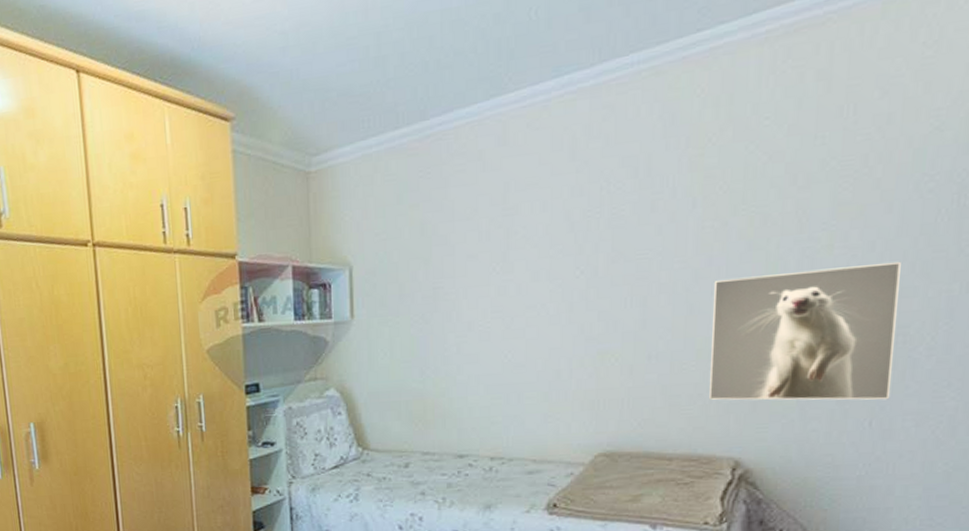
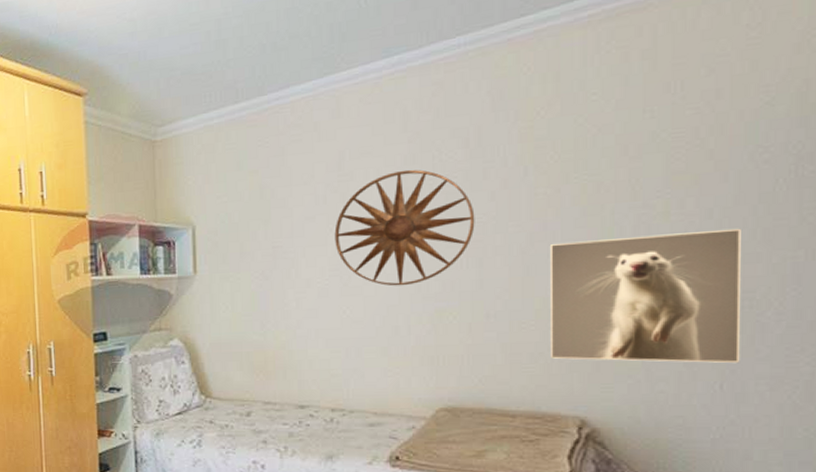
wall art: none [498,202,641,328] -> present [334,169,475,286]

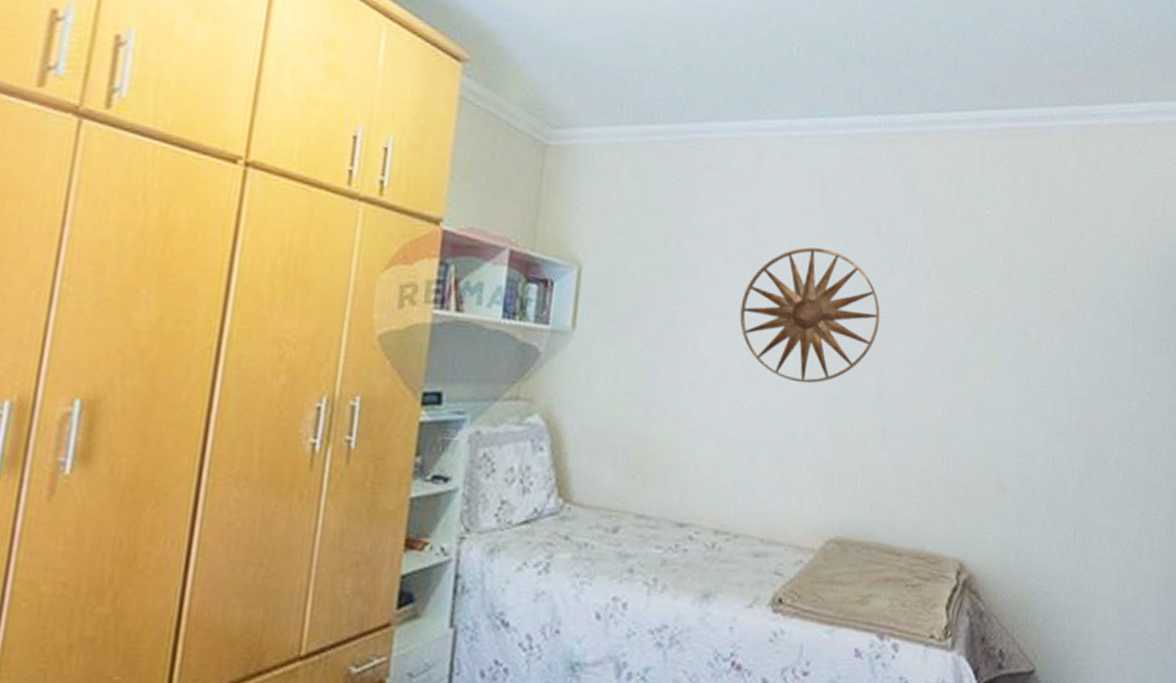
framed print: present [549,228,742,364] -> none [938,359,1093,512]

